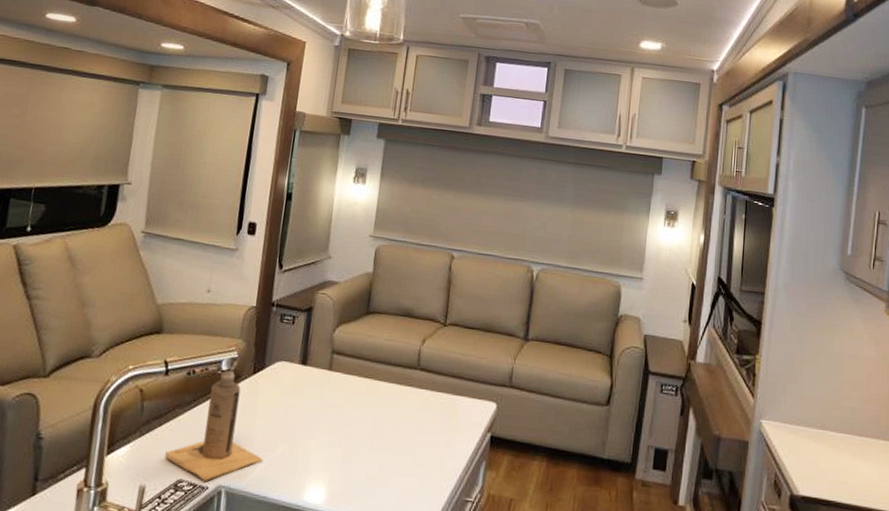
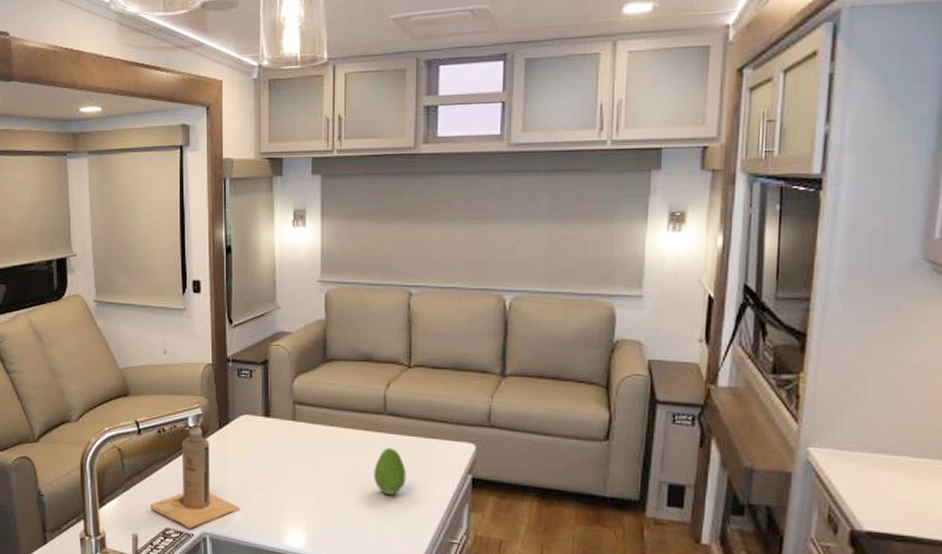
fruit: none [400,402,432,450] -> present [374,448,407,495]

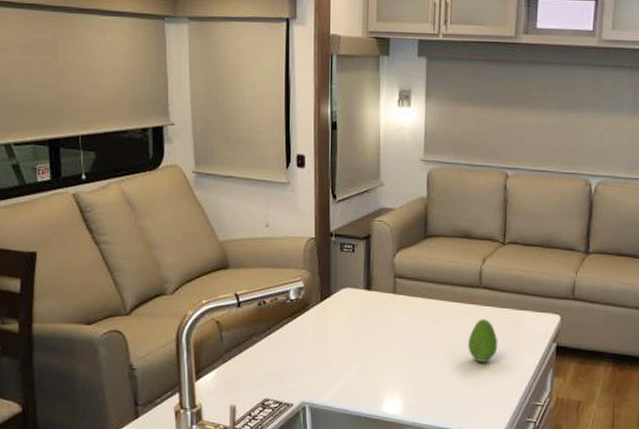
soap dispenser: present [149,424,241,529] -> none [248,297,341,399]

